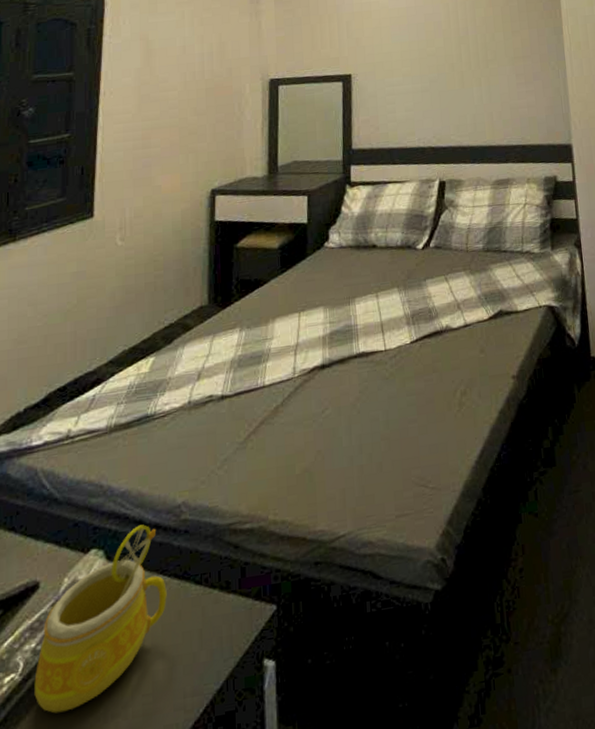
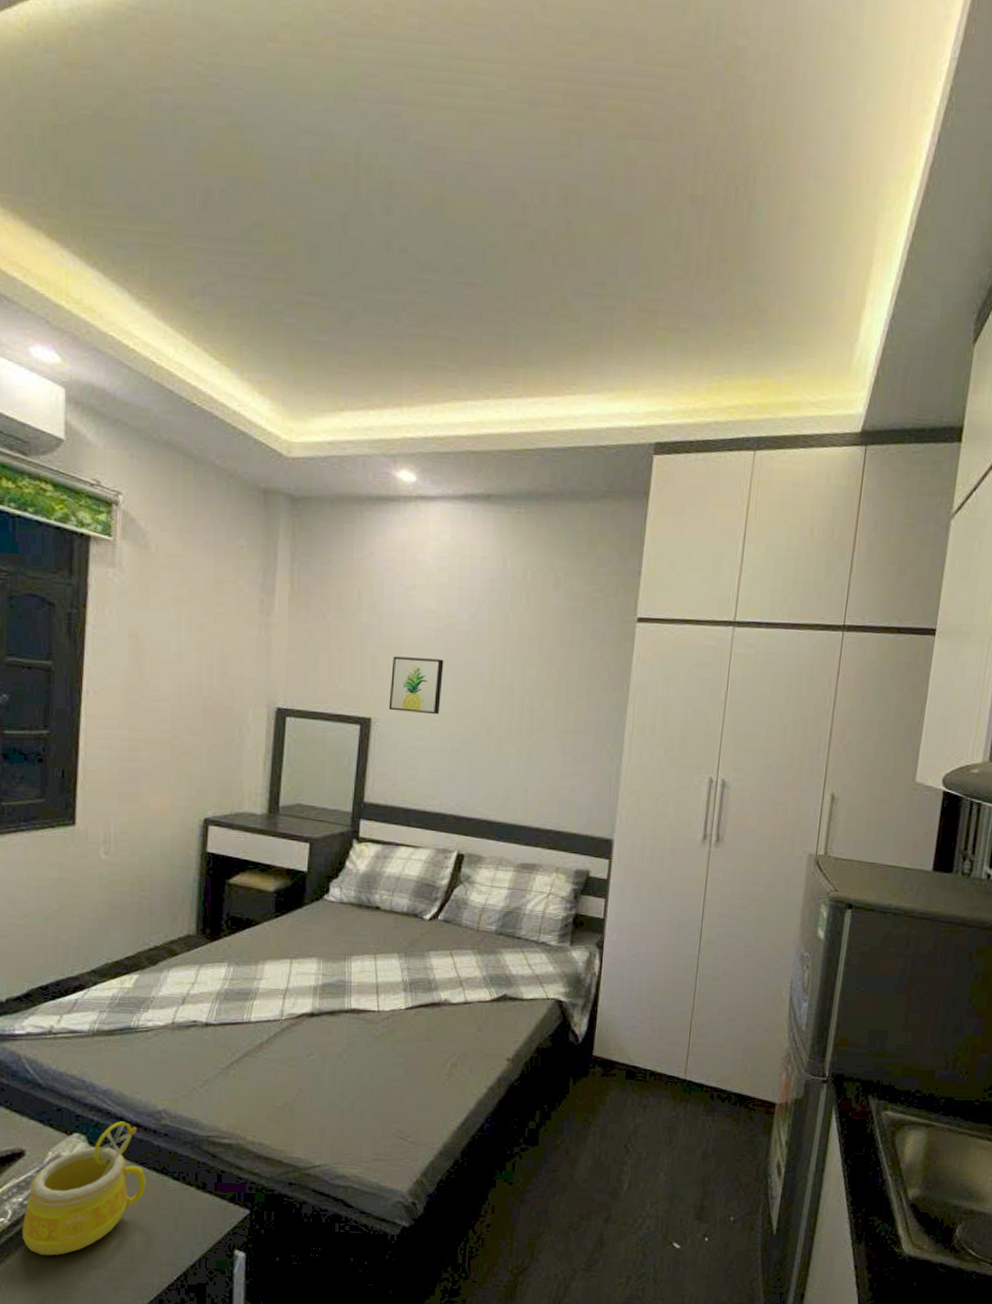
wall art: none [364,15,409,65] -> present [388,656,444,715]

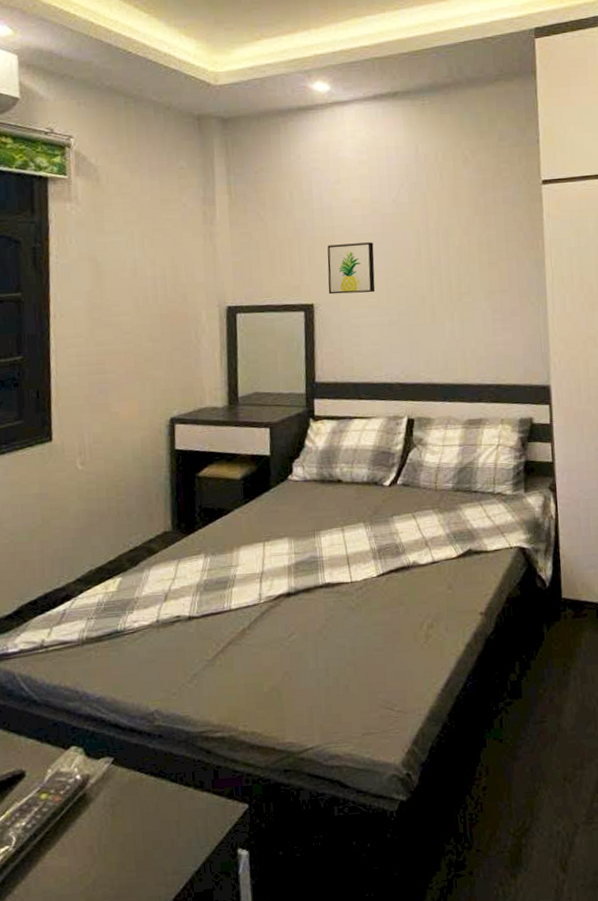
mug: present [22,1121,146,1256] -> none [27,728,145,881]

